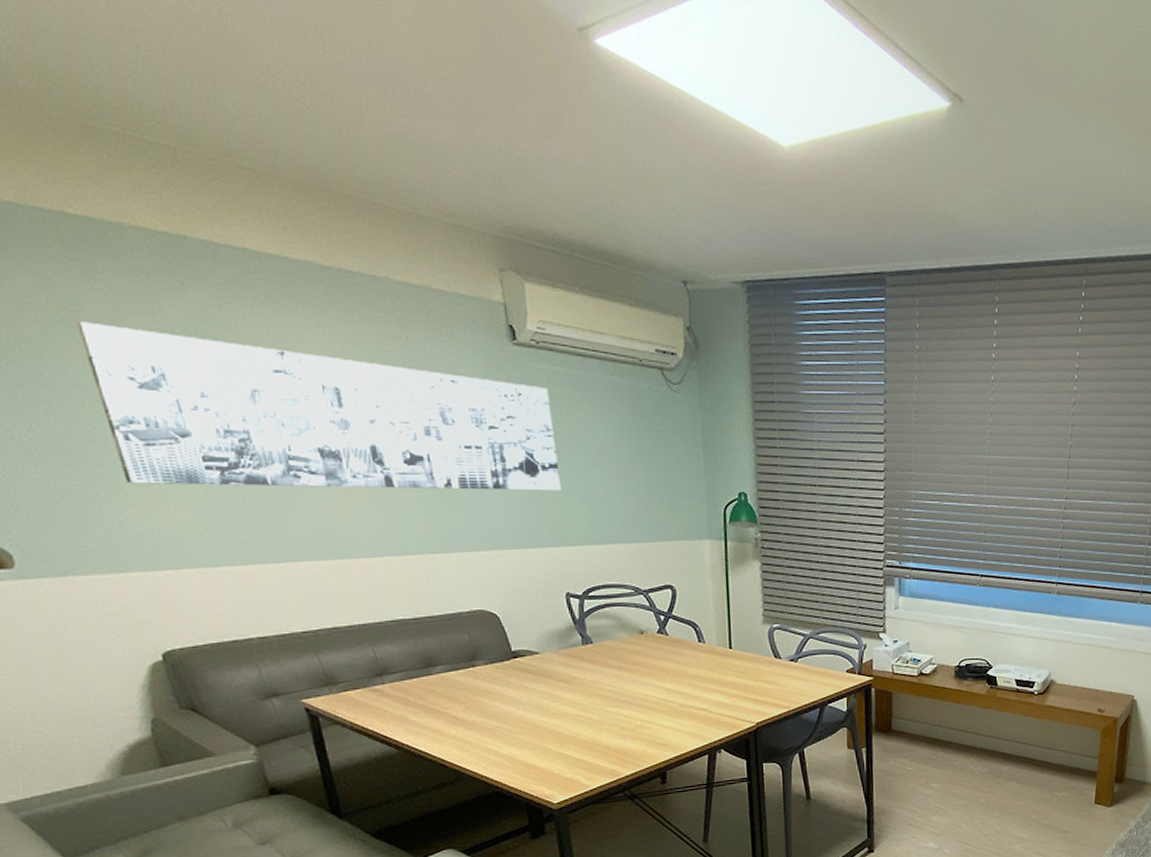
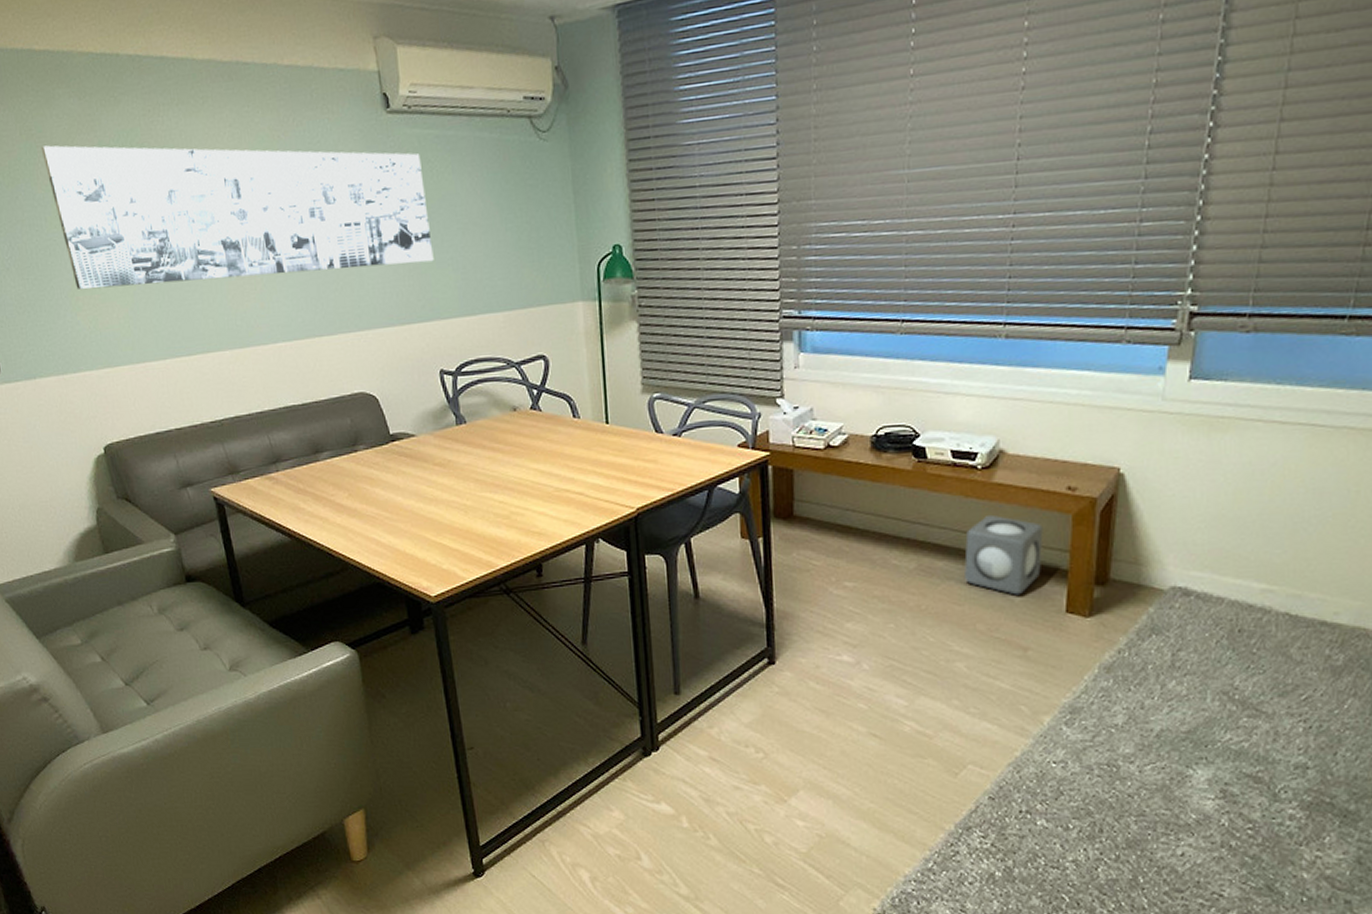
speaker: none [1023,729,1080,792] -> present [964,514,1043,595]

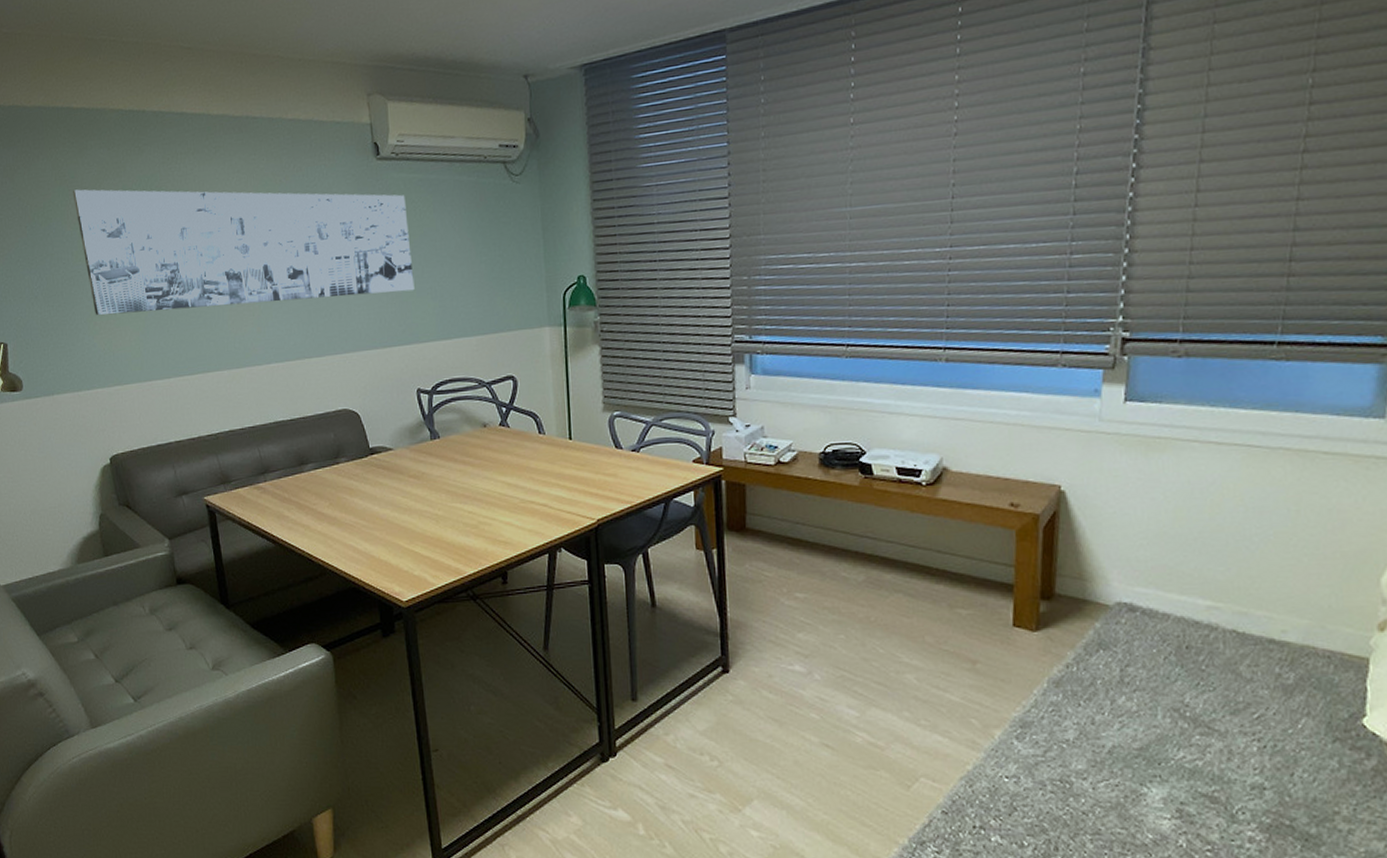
speaker: present [964,514,1043,595] -> none [911,529,988,609]

